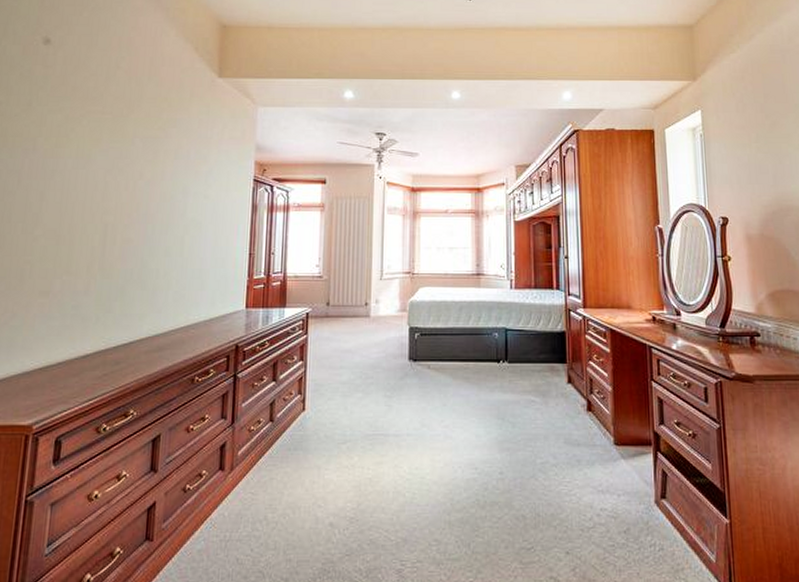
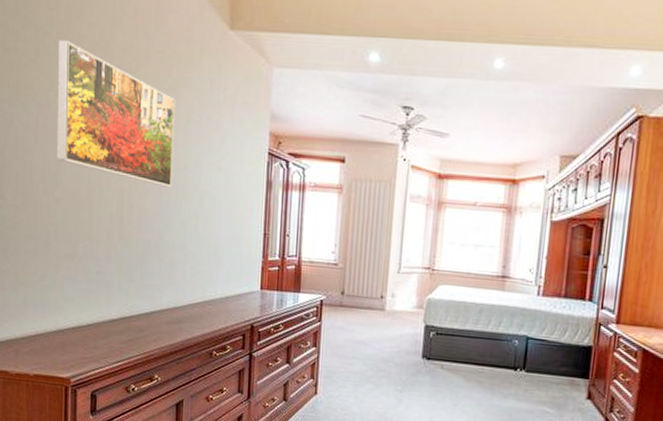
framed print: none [39,92,165,217] -> present [56,40,175,187]

